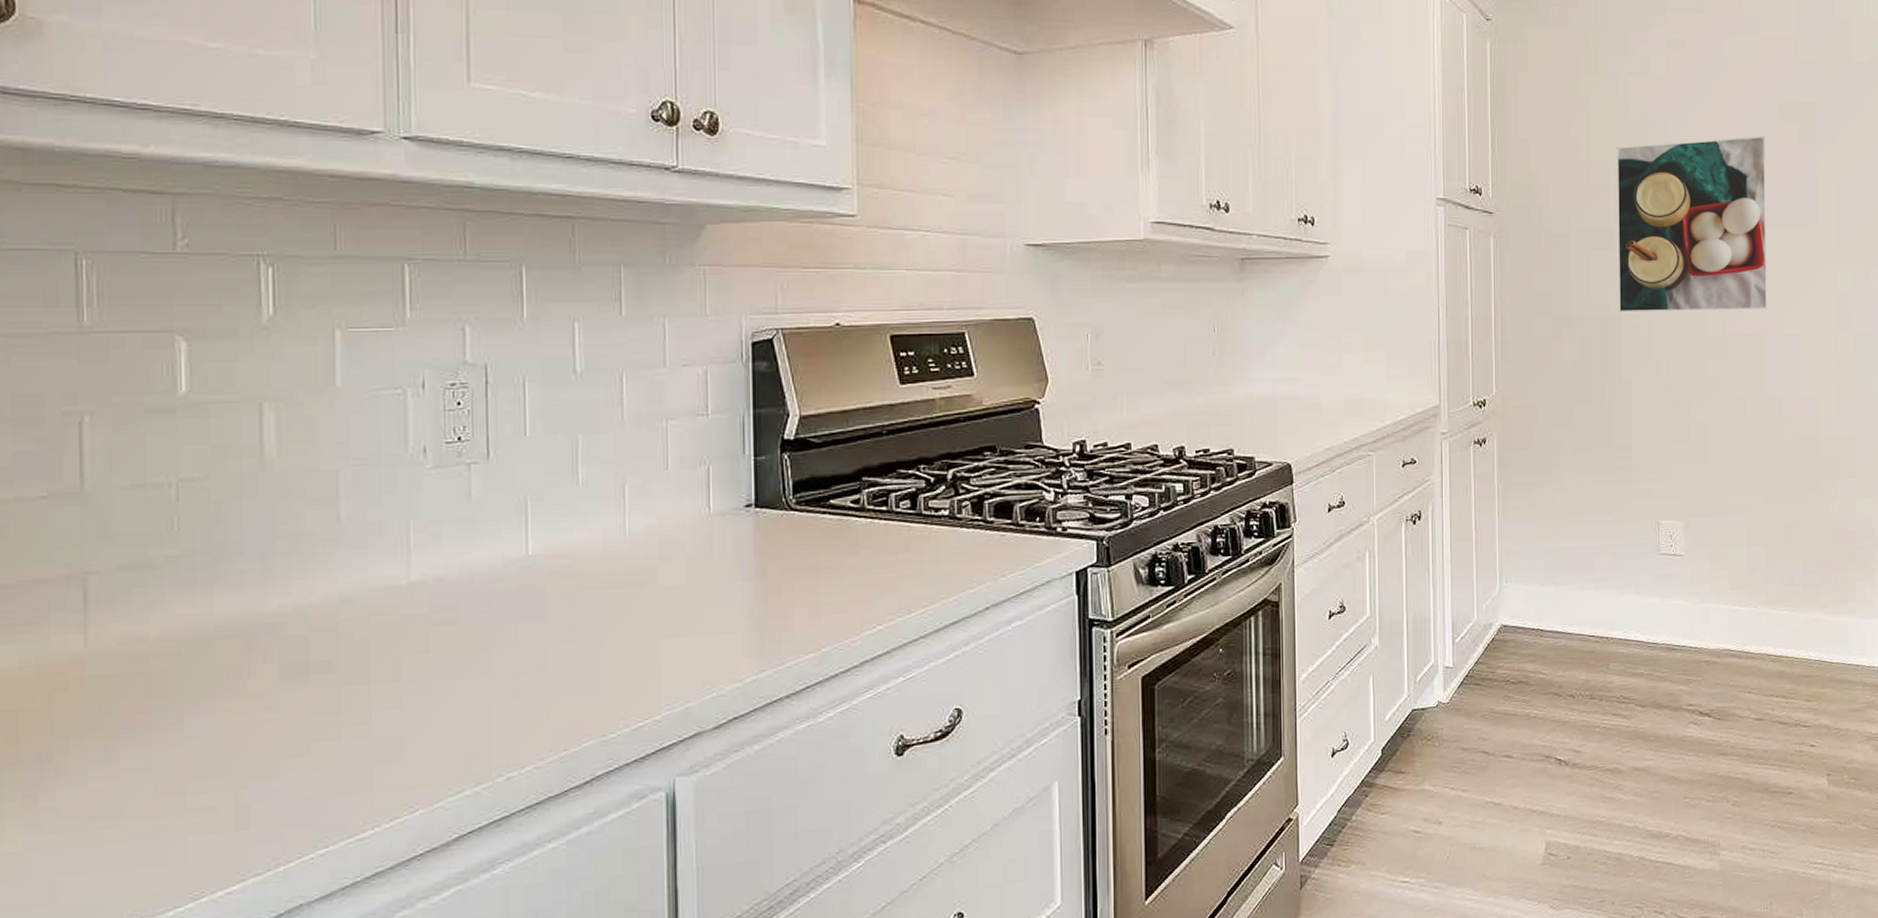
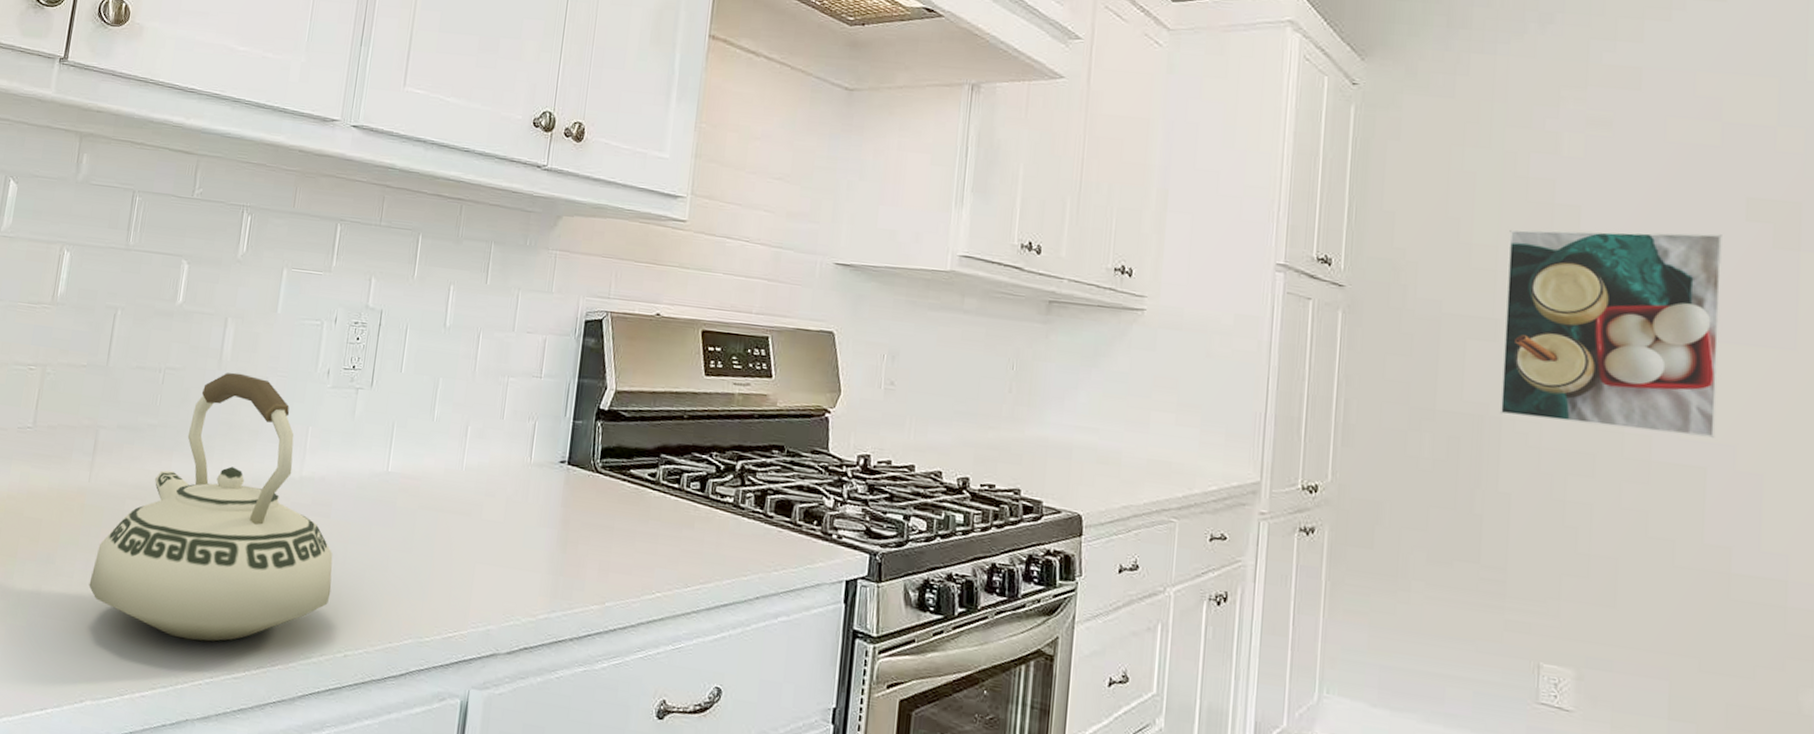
teakettle: none [114,470,476,811] -> present [89,372,333,642]

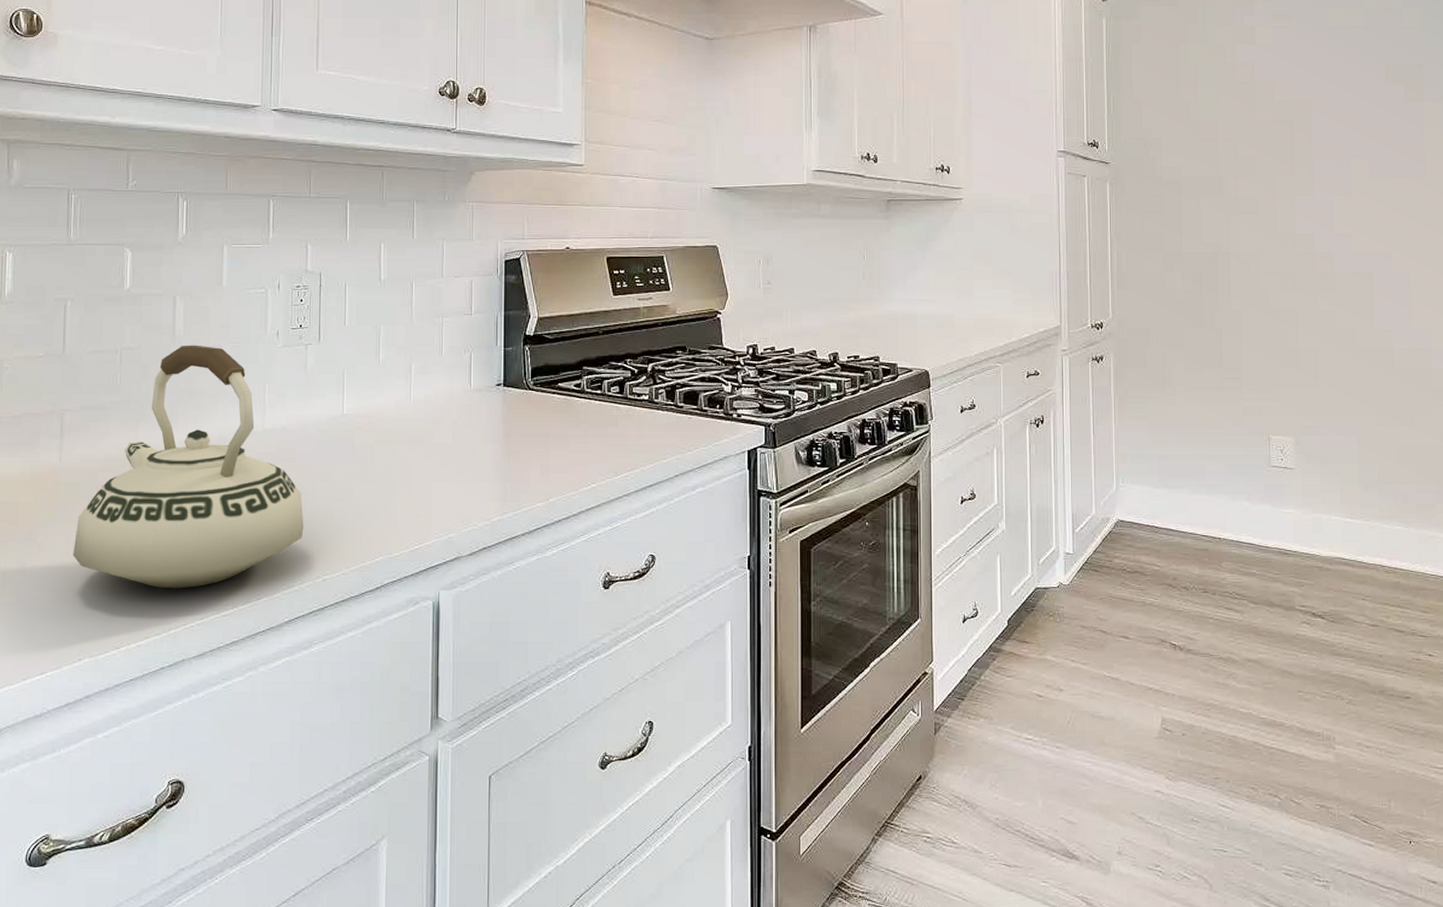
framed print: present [1499,229,1722,438] -> none [1224,94,1376,250]

